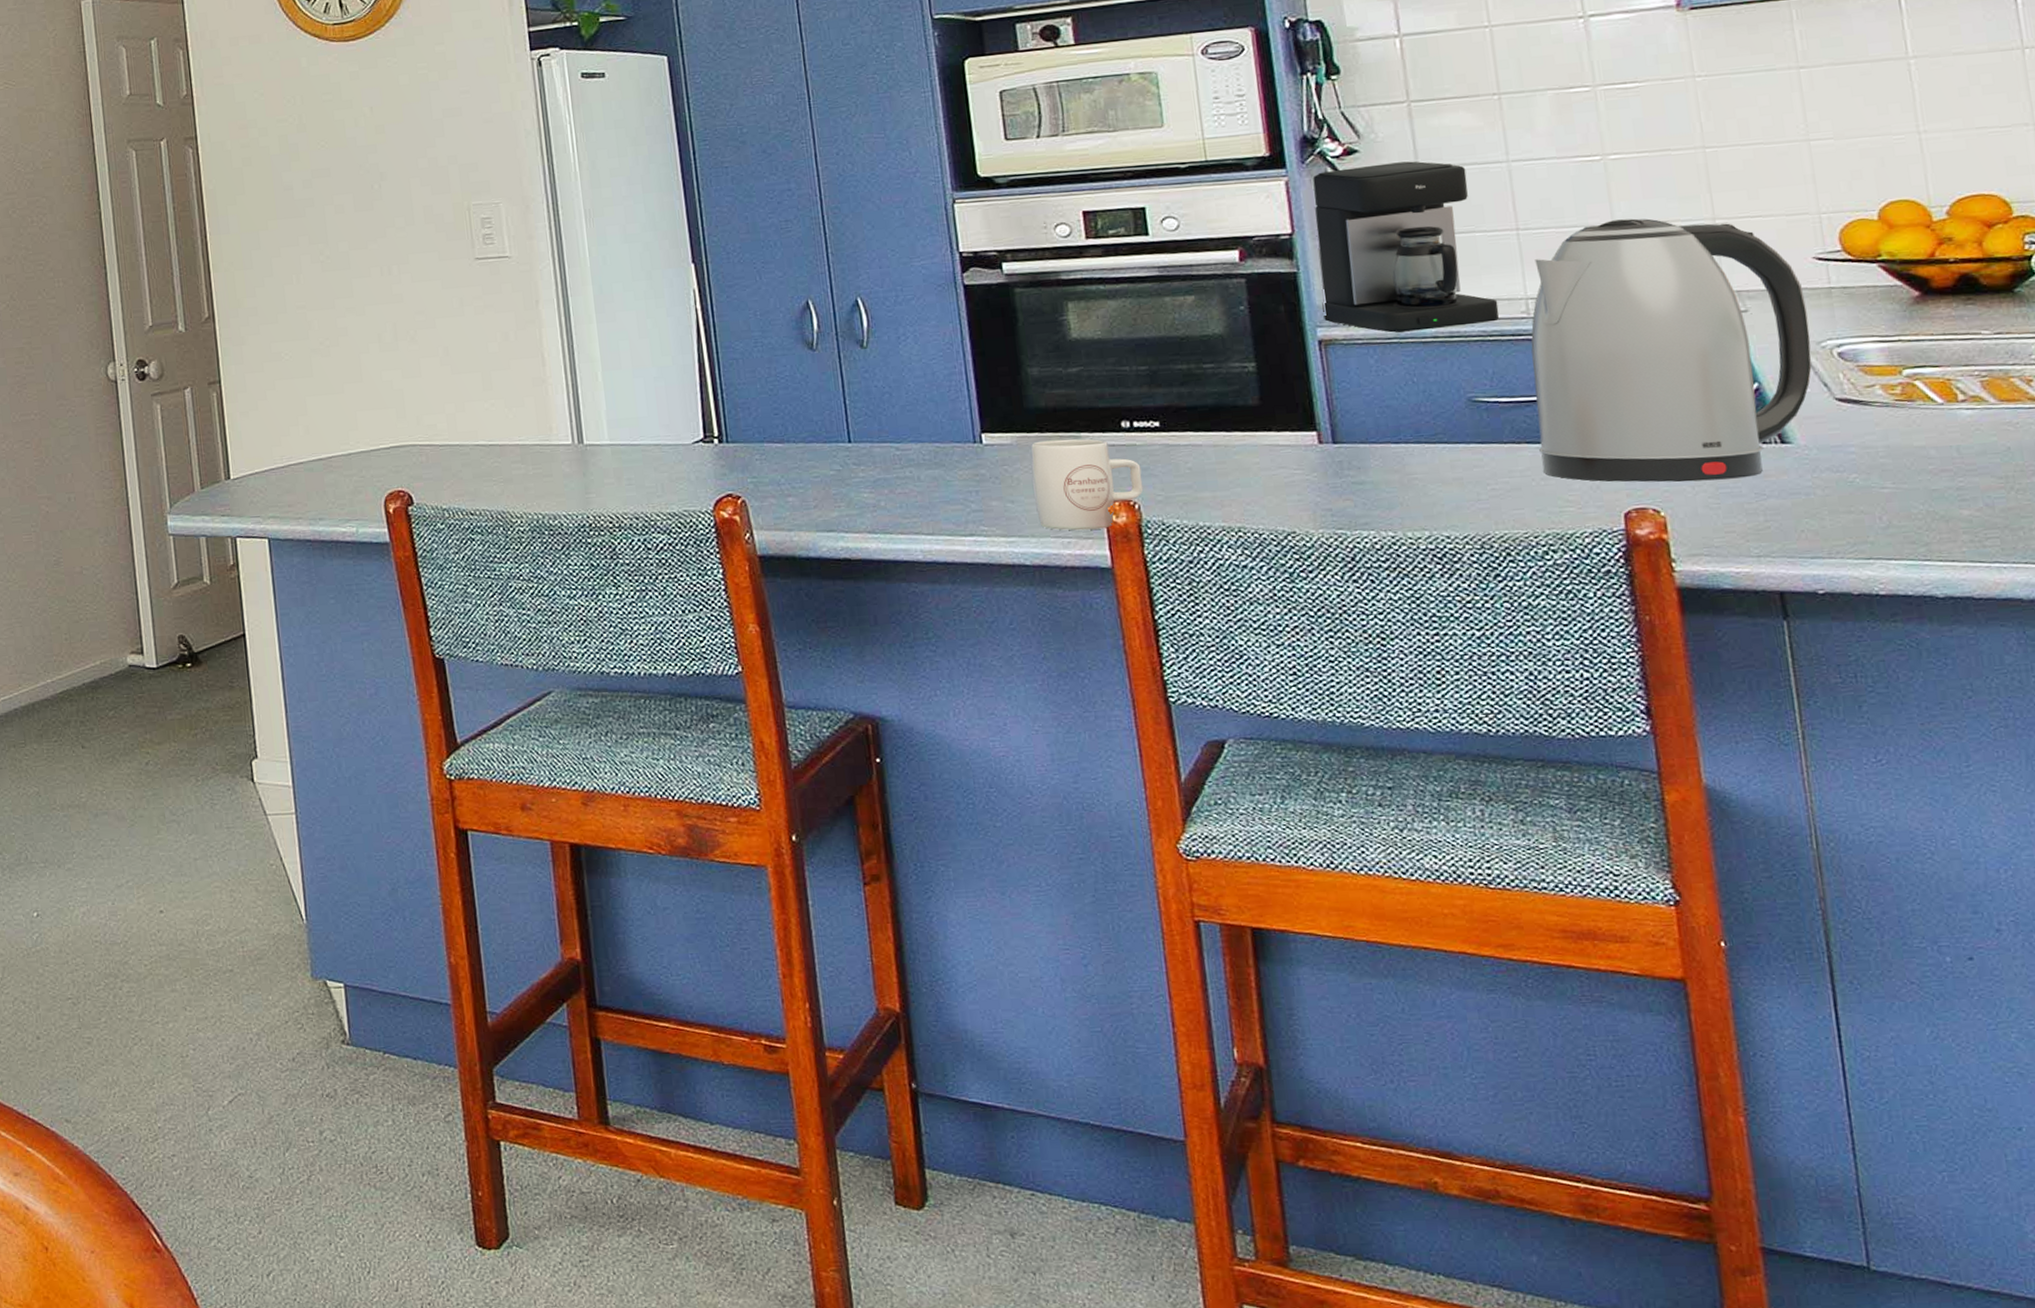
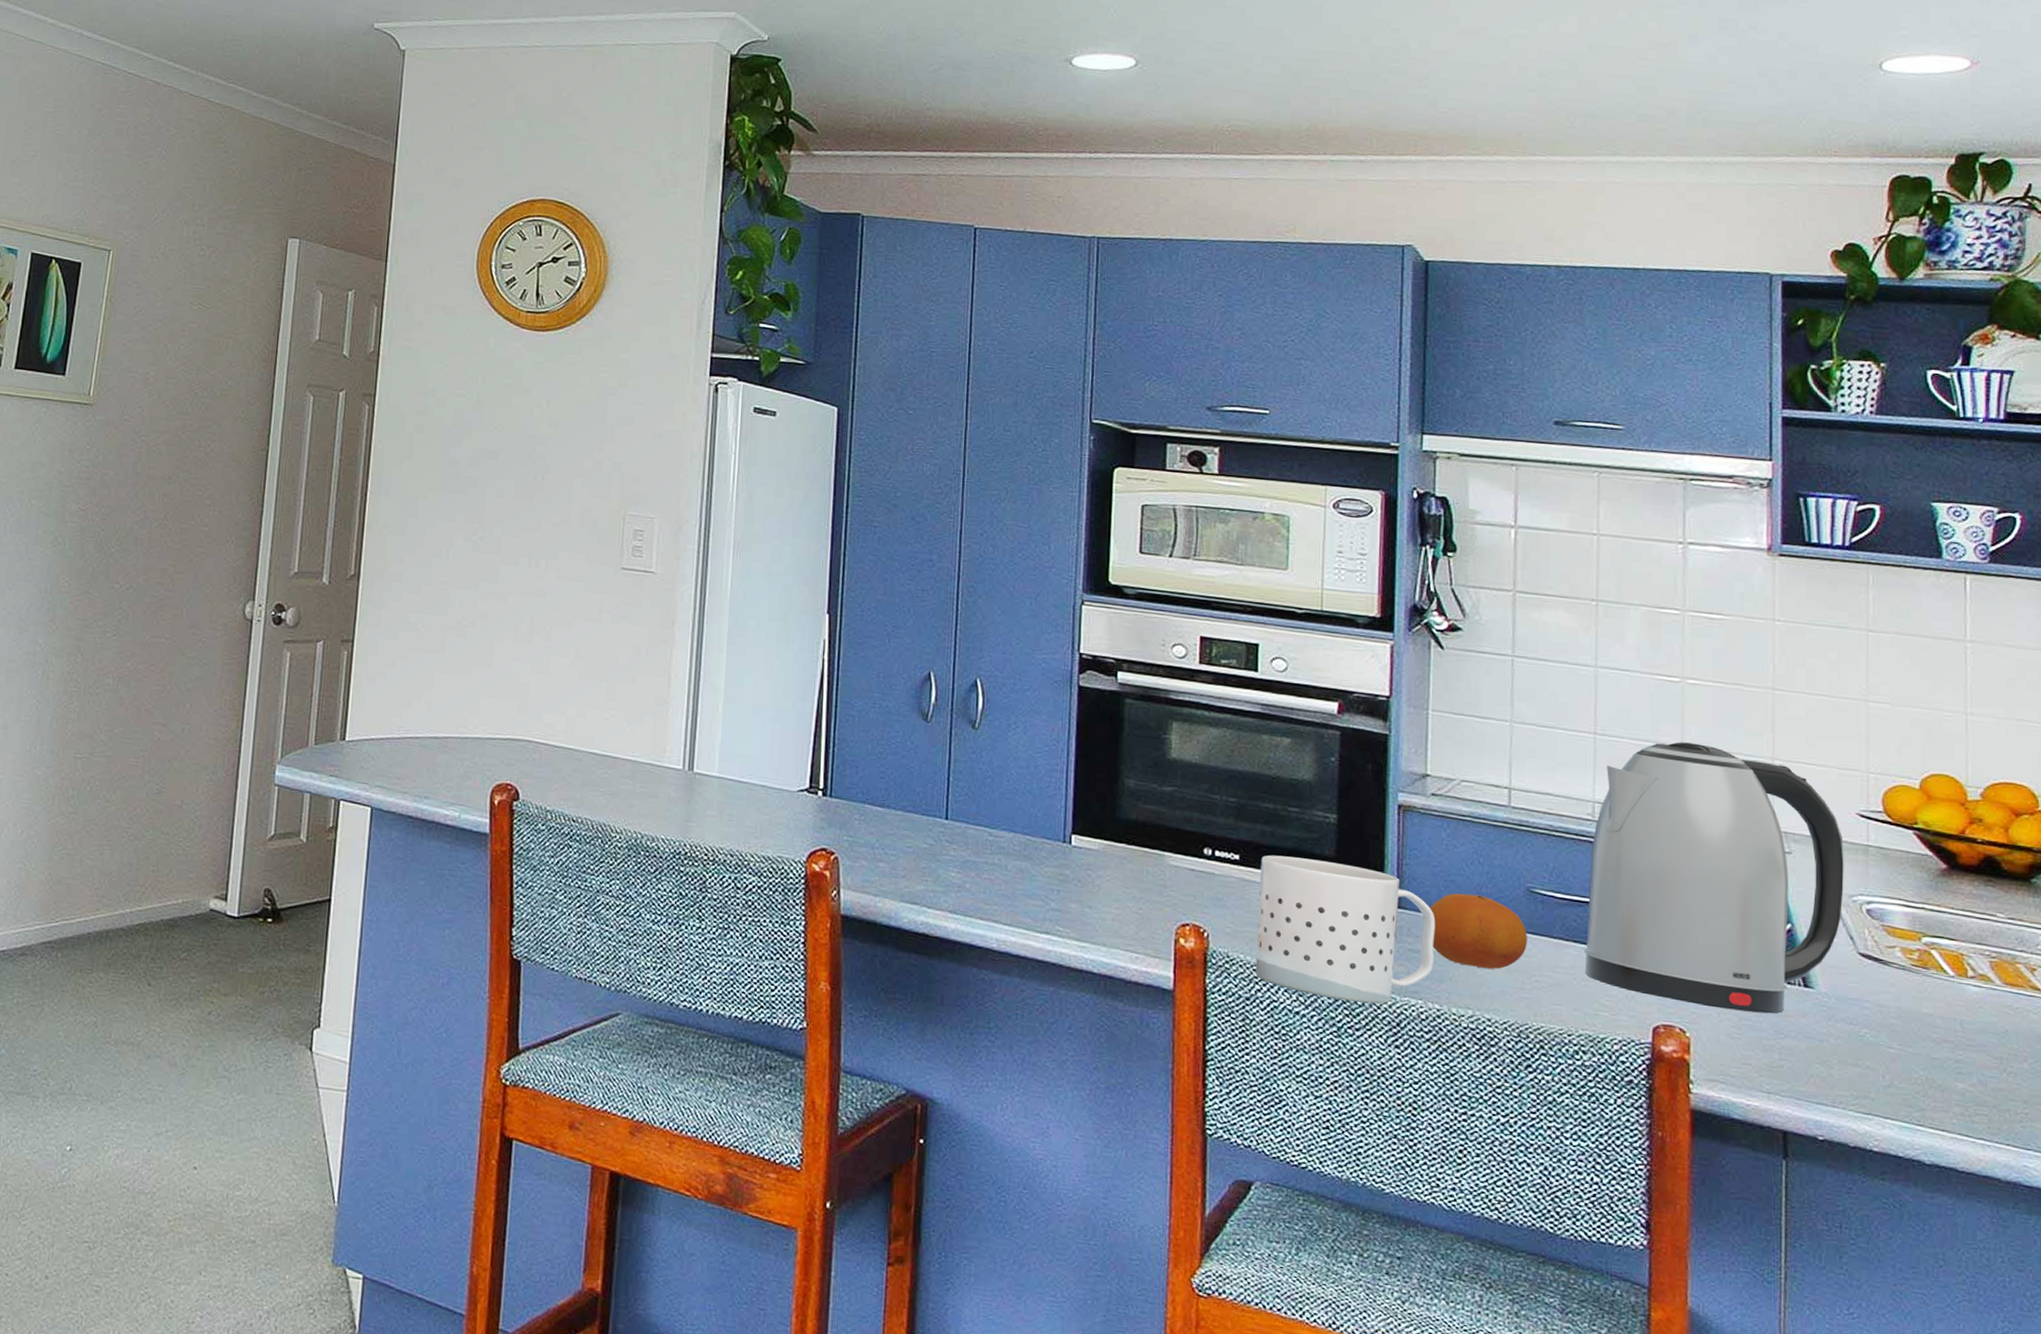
mug: present [1030,439,1144,531] -> none [1111,852,1215,951]
mug: none [1182,410,1381,547] -> present [1255,855,1436,1005]
coffee maker: present [1313,161,1500,334] -> none [1407,642,1567,818]
fruit: none [1368,415,1478,488] -> present [1429,893,1527,969]

